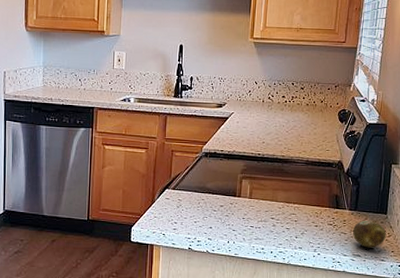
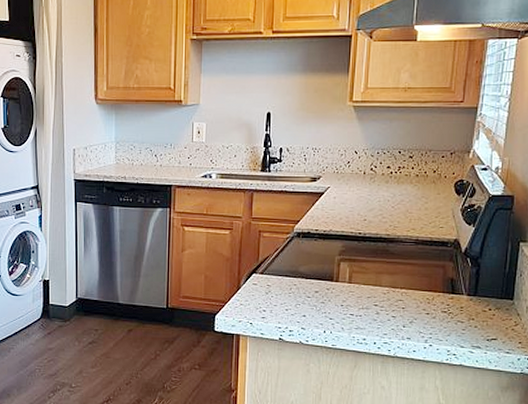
fruit: present [352,220,386,248] -> none [471,307,512,339]

